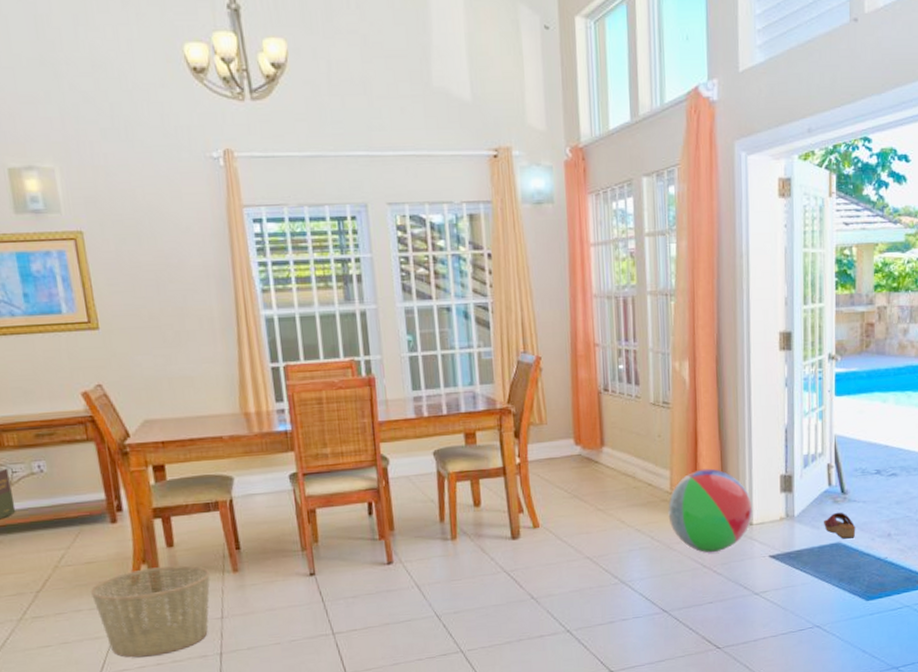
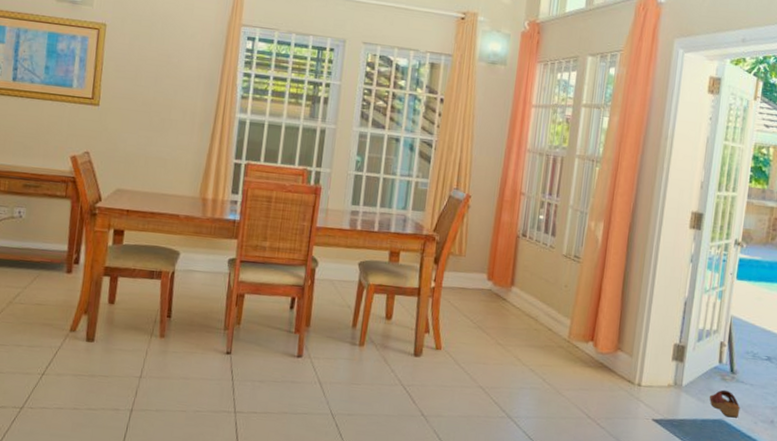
basket: present [90,565,210,658] -> none [33,319,140,401]
beach ball: present [668,468,753,553] -> none [562,324,644,406]

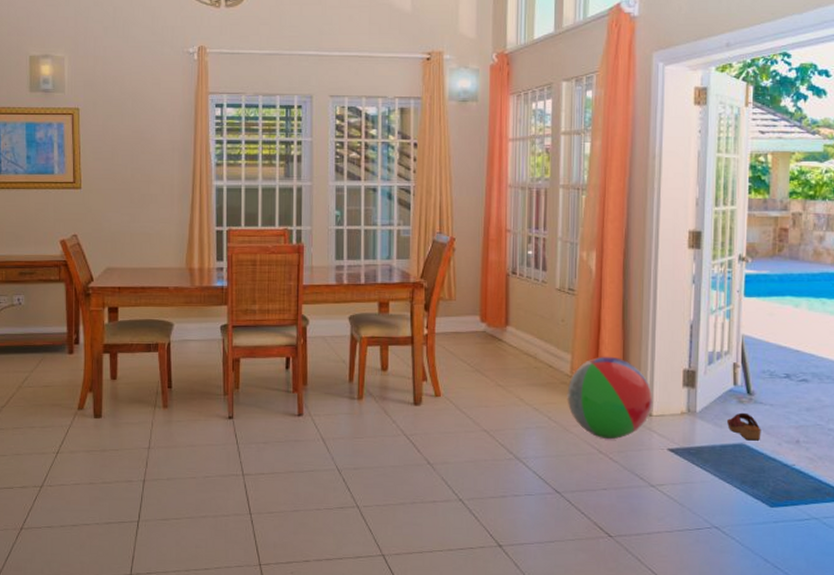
beach ball: none [562,324,644,406] -> present [567,356,653,440]

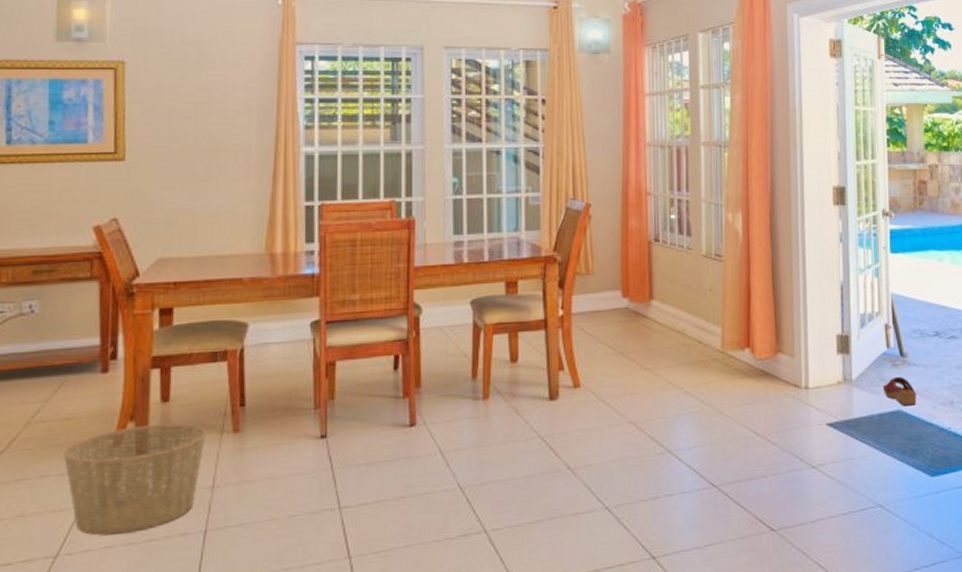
basket: none [44,396,143,476] -> present [62,423,206,535]
beach ball: present [567,356,653,440] -> none [719,326,809,420]

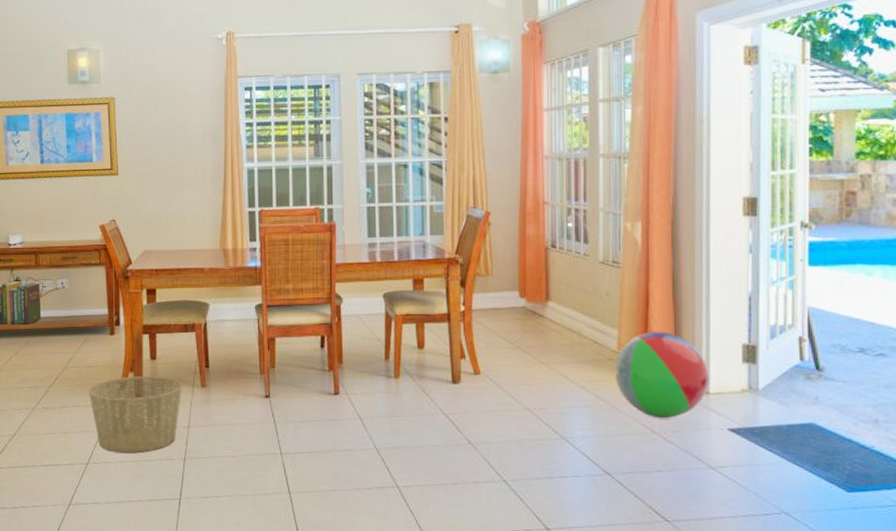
beach ball: none [719,326,809,420] -> present [614,331,710,419]
sandal: present [882,376,917,406] -> none [793,390,834,420]

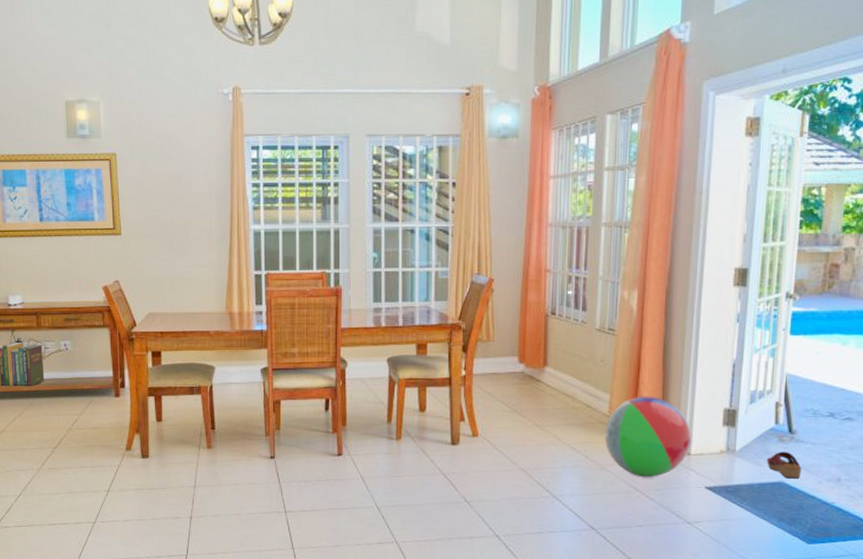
basket: present [88,376,182,453] -> none [94,437,188,512]
sandal: none [793,390,834,420] -> present [766,451,802,479]

